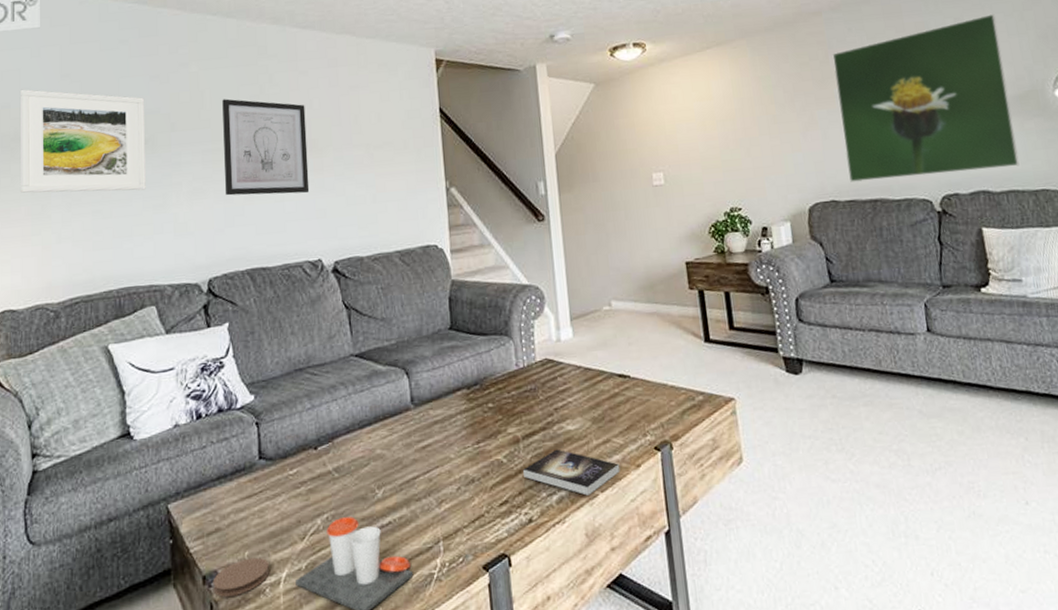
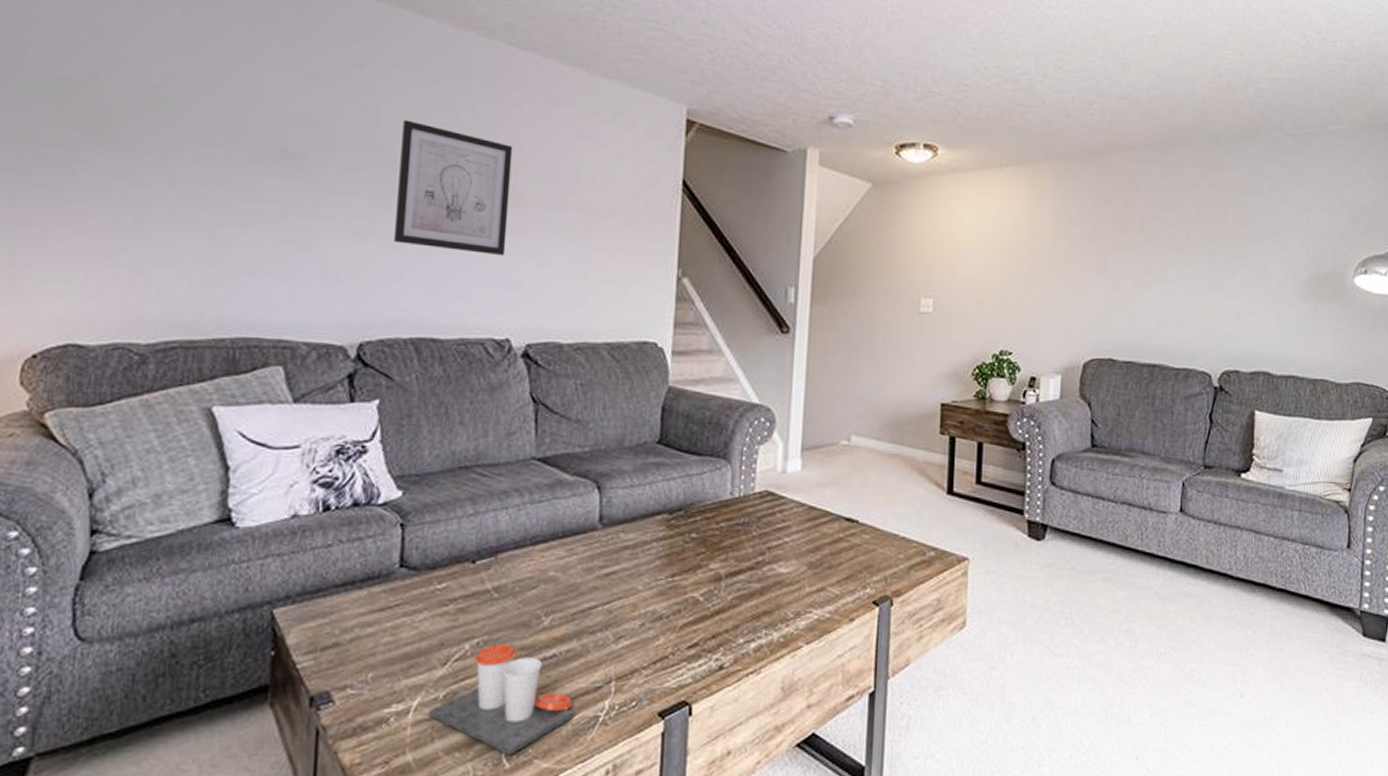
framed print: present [19,89,146,193] -> none [106,56,295,218]
coaster: present [213,557,269,597] -> none [321,681,398,723]
book: present [523,449,621,496] -> none [721,592,832,646]
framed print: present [832,14,1020,183] -> none [1132,183,1314,351]

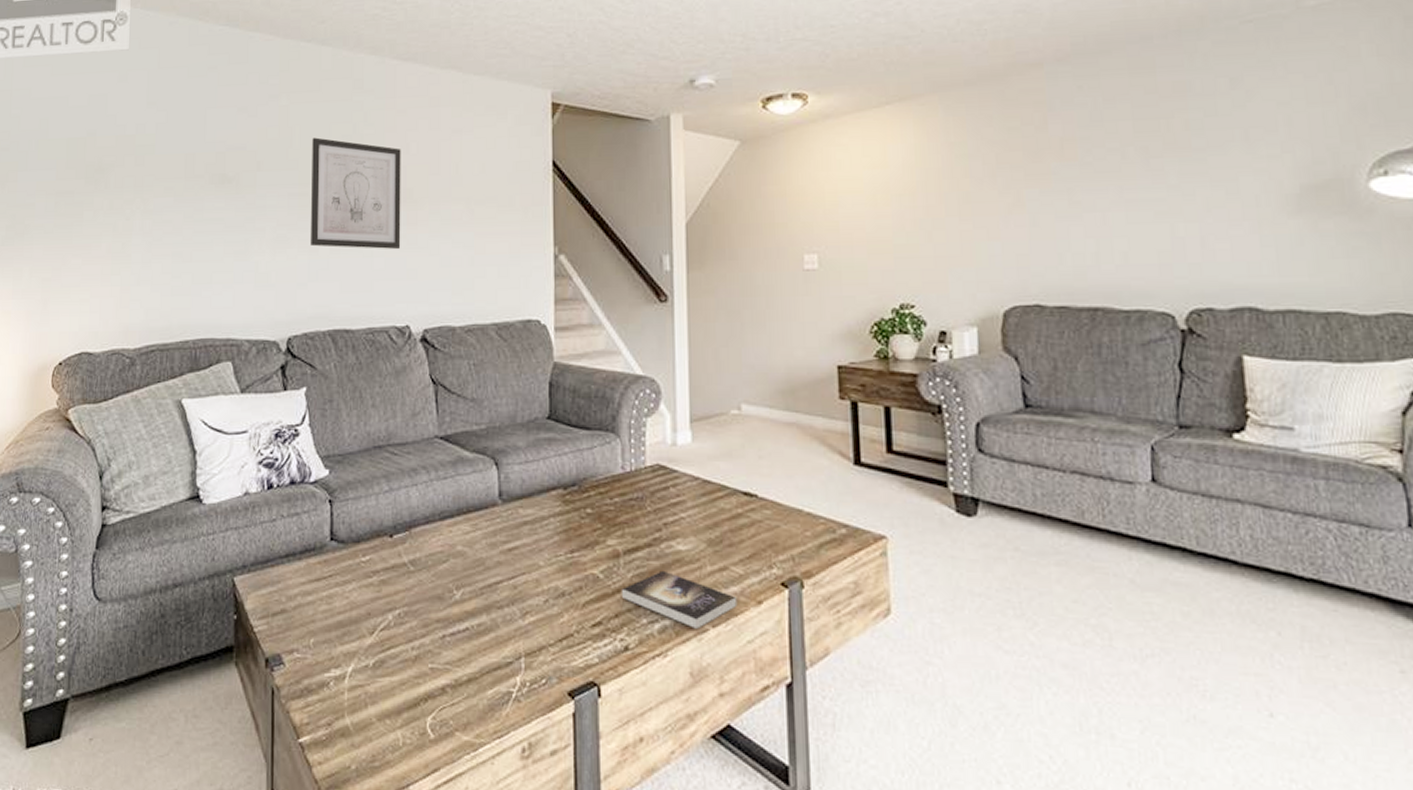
cup: present [428,644,575,755] -> none [361,616,490,725]
book: none [721,592,832,646] -> present [622,570,738,629]

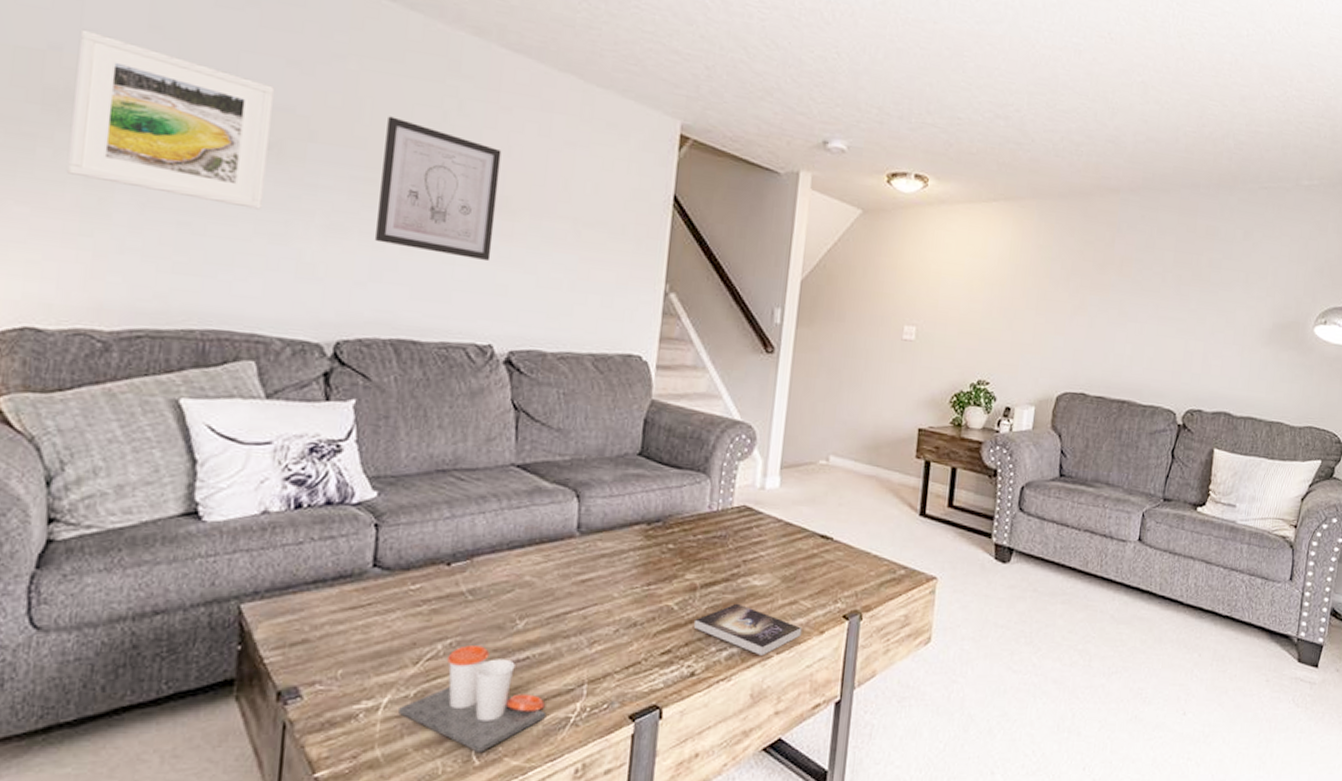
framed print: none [102,116,230,234] -> present [67,29,274,210]
cup: none [361,616,490,725] -> present [398,645,547,752]

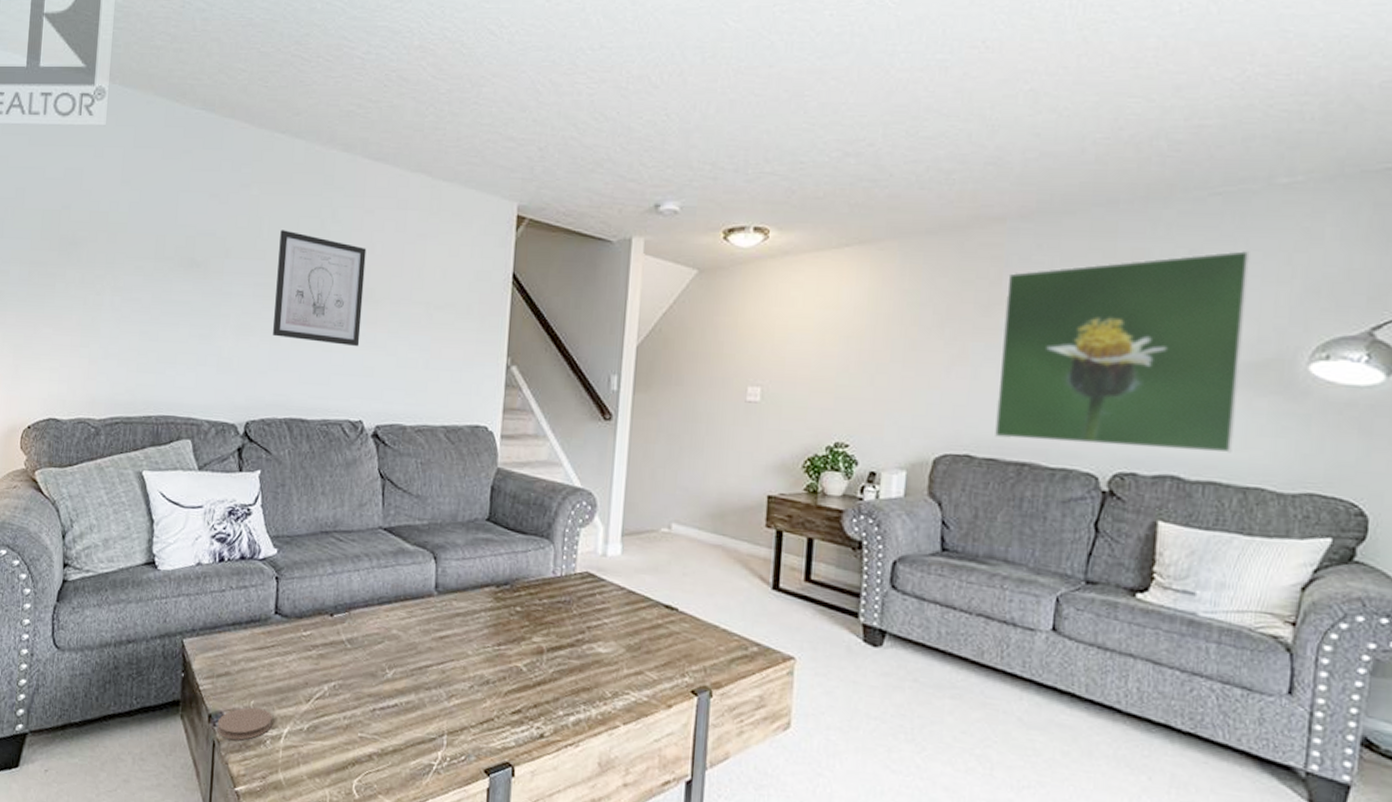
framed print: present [67,29,274,210] -> none [74,190,201,317]
coaster: none [289,677,368,718] -> present [217,707,272,740]
cup: present [398,645,547,752] -> none [296,689,413,787]
book: present [694,603,803,656] -> none [542,669,649,725]
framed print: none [1104,235,1283,395] -> present [995,251,1252,453]

